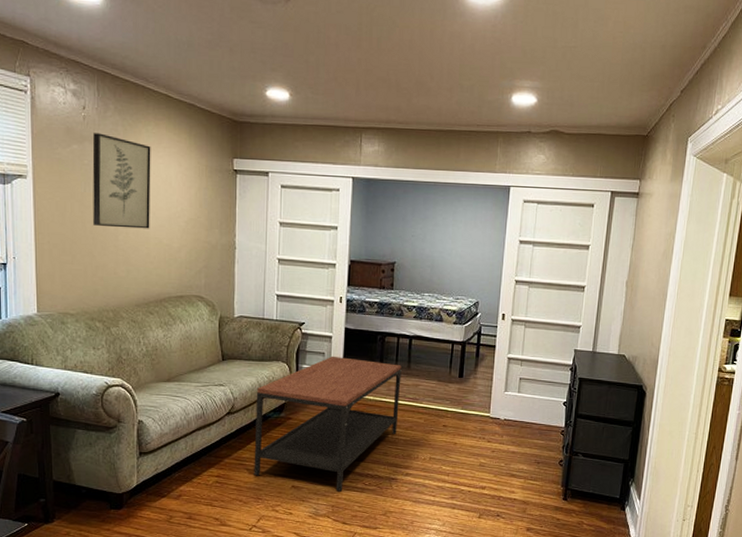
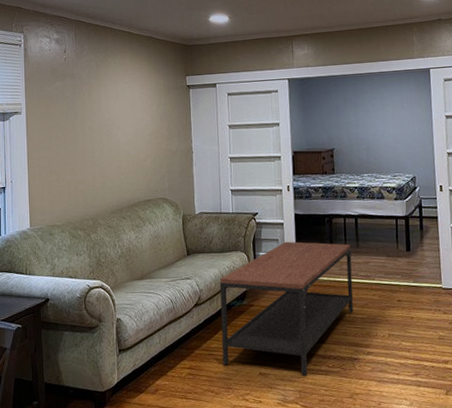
wall art: present [92,133,151,229] -> none [72,70,120,147]

